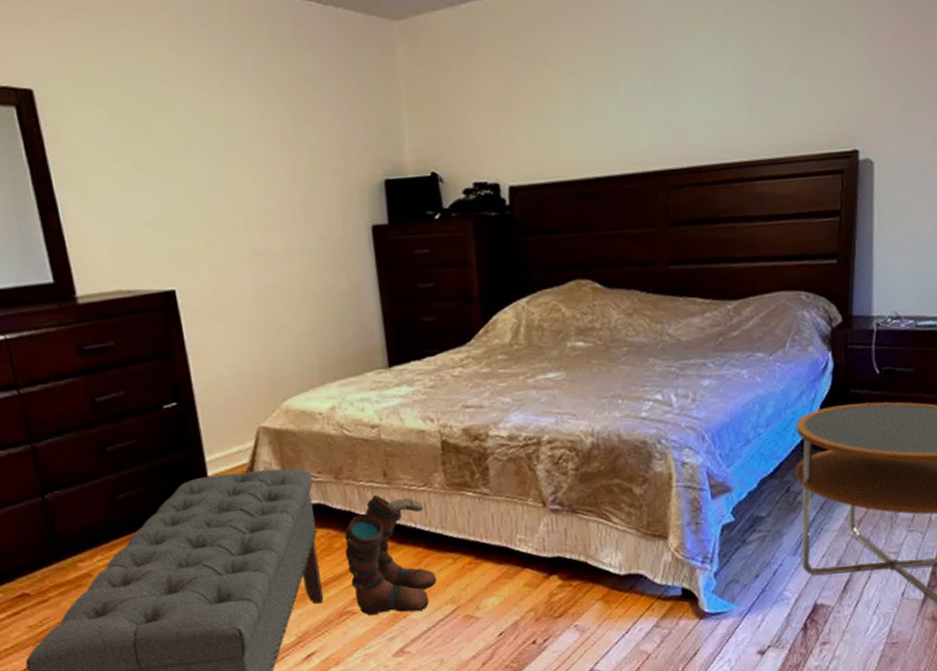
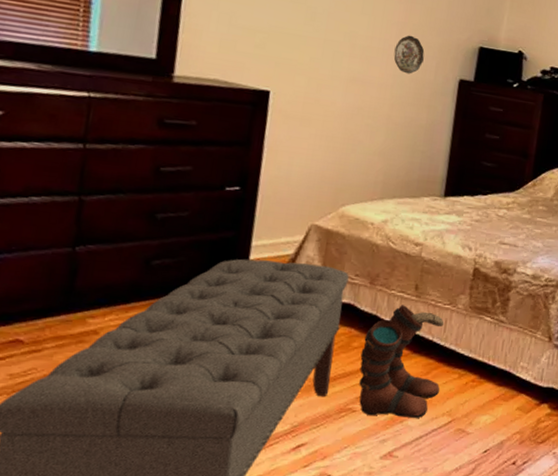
decorative plate: none [291,186,326,234] -> present [393,35,425,74]

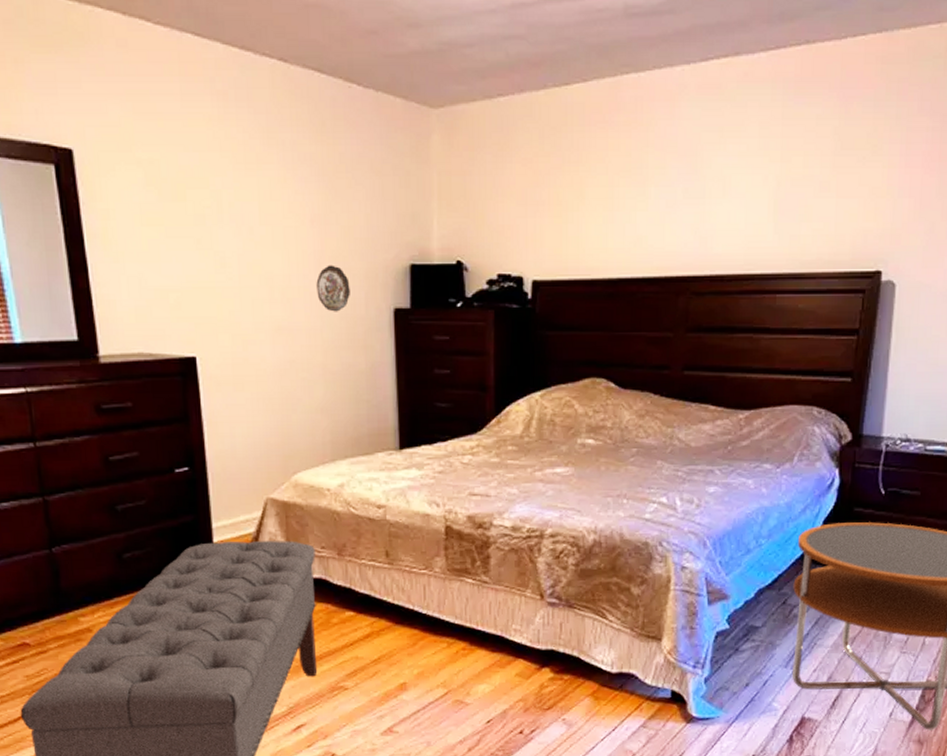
boots: present [359,305,445,418] -> none [342,574,431,693]

